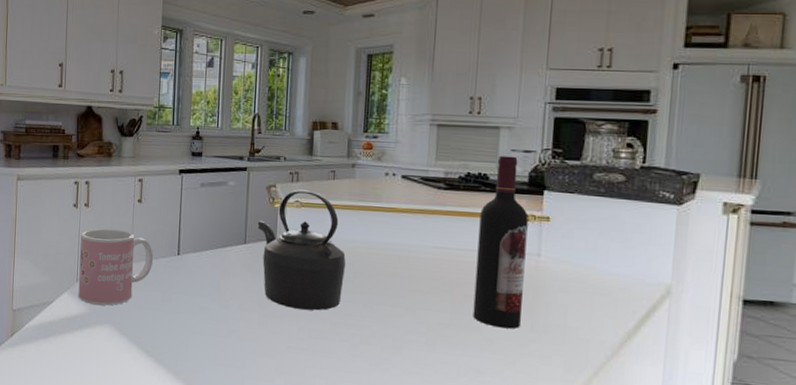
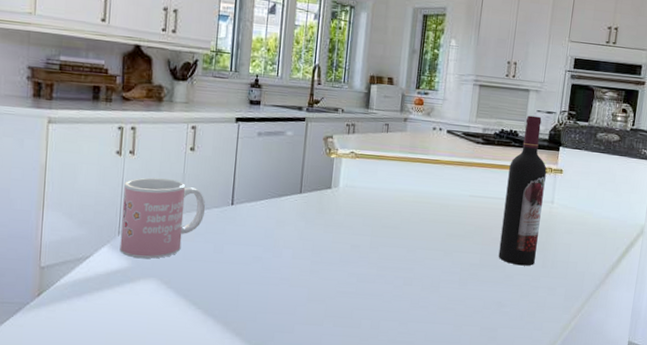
kettle: present [257,189,346,311] -> none [313,141,395,256]

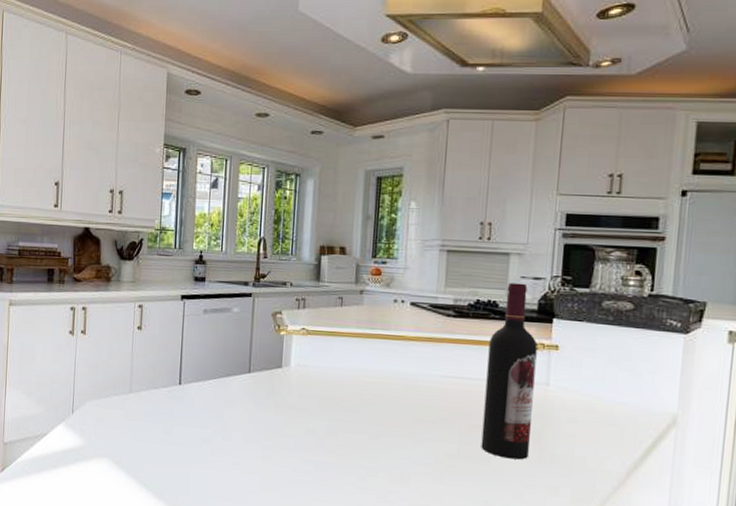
mug: present [119,177,206,259] -> none [74,357,154,438]

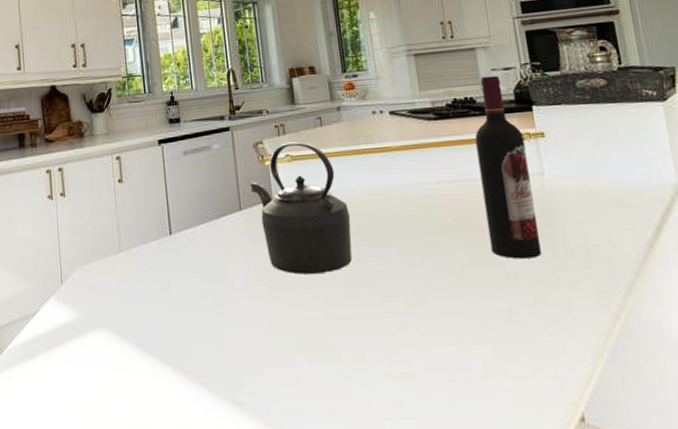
kettle: none [262,316,354,442] -> present [250,141,353,274]

